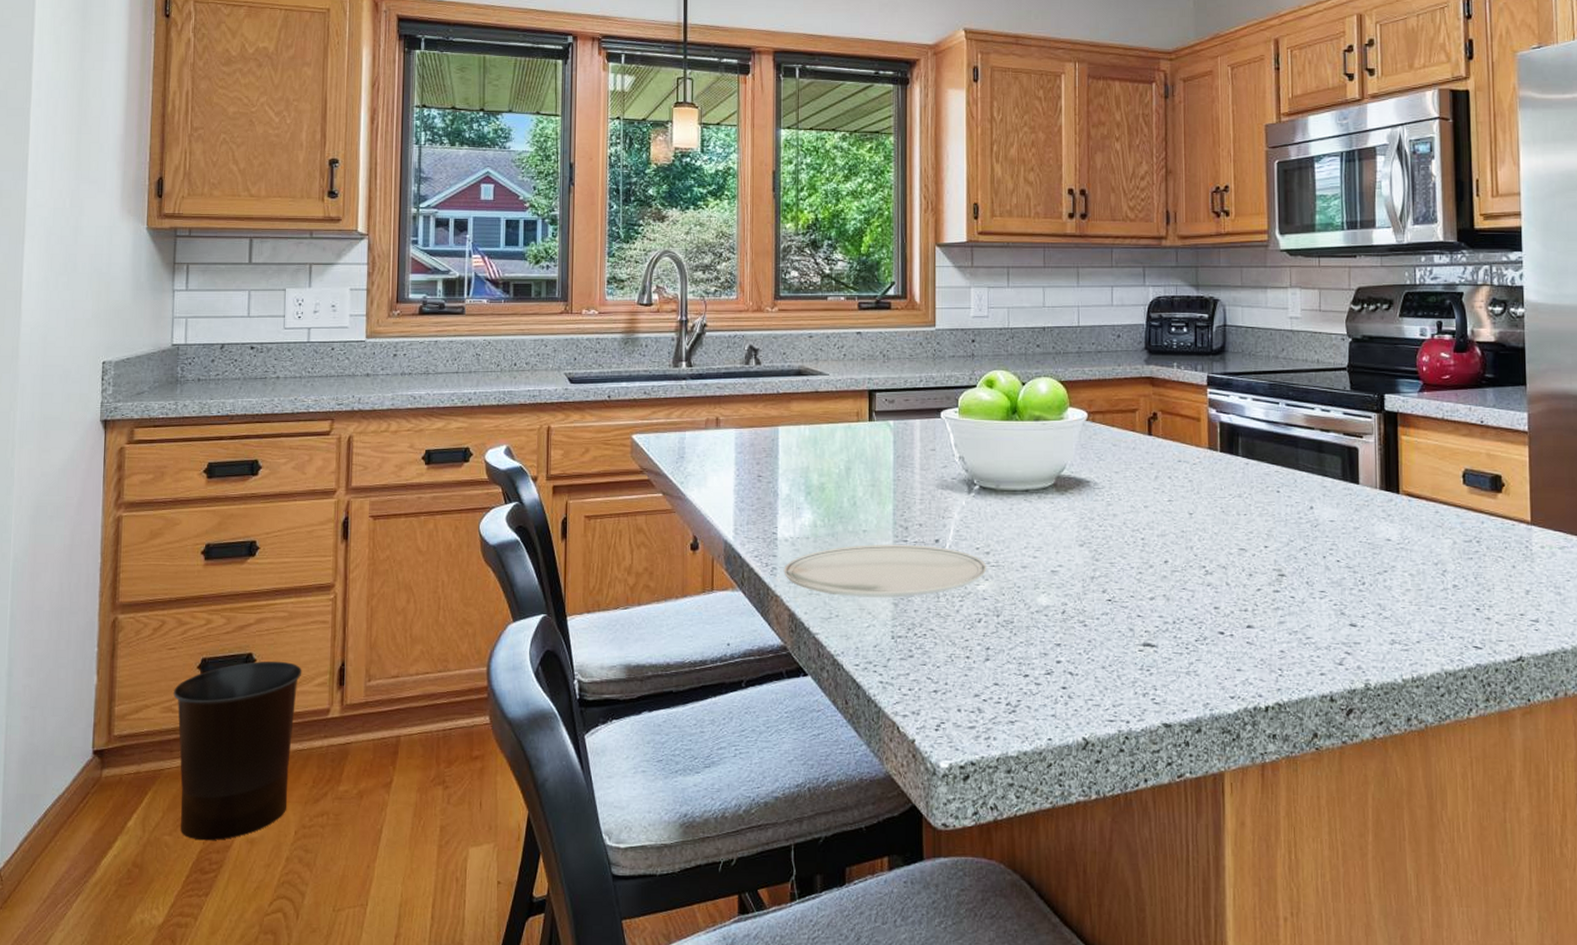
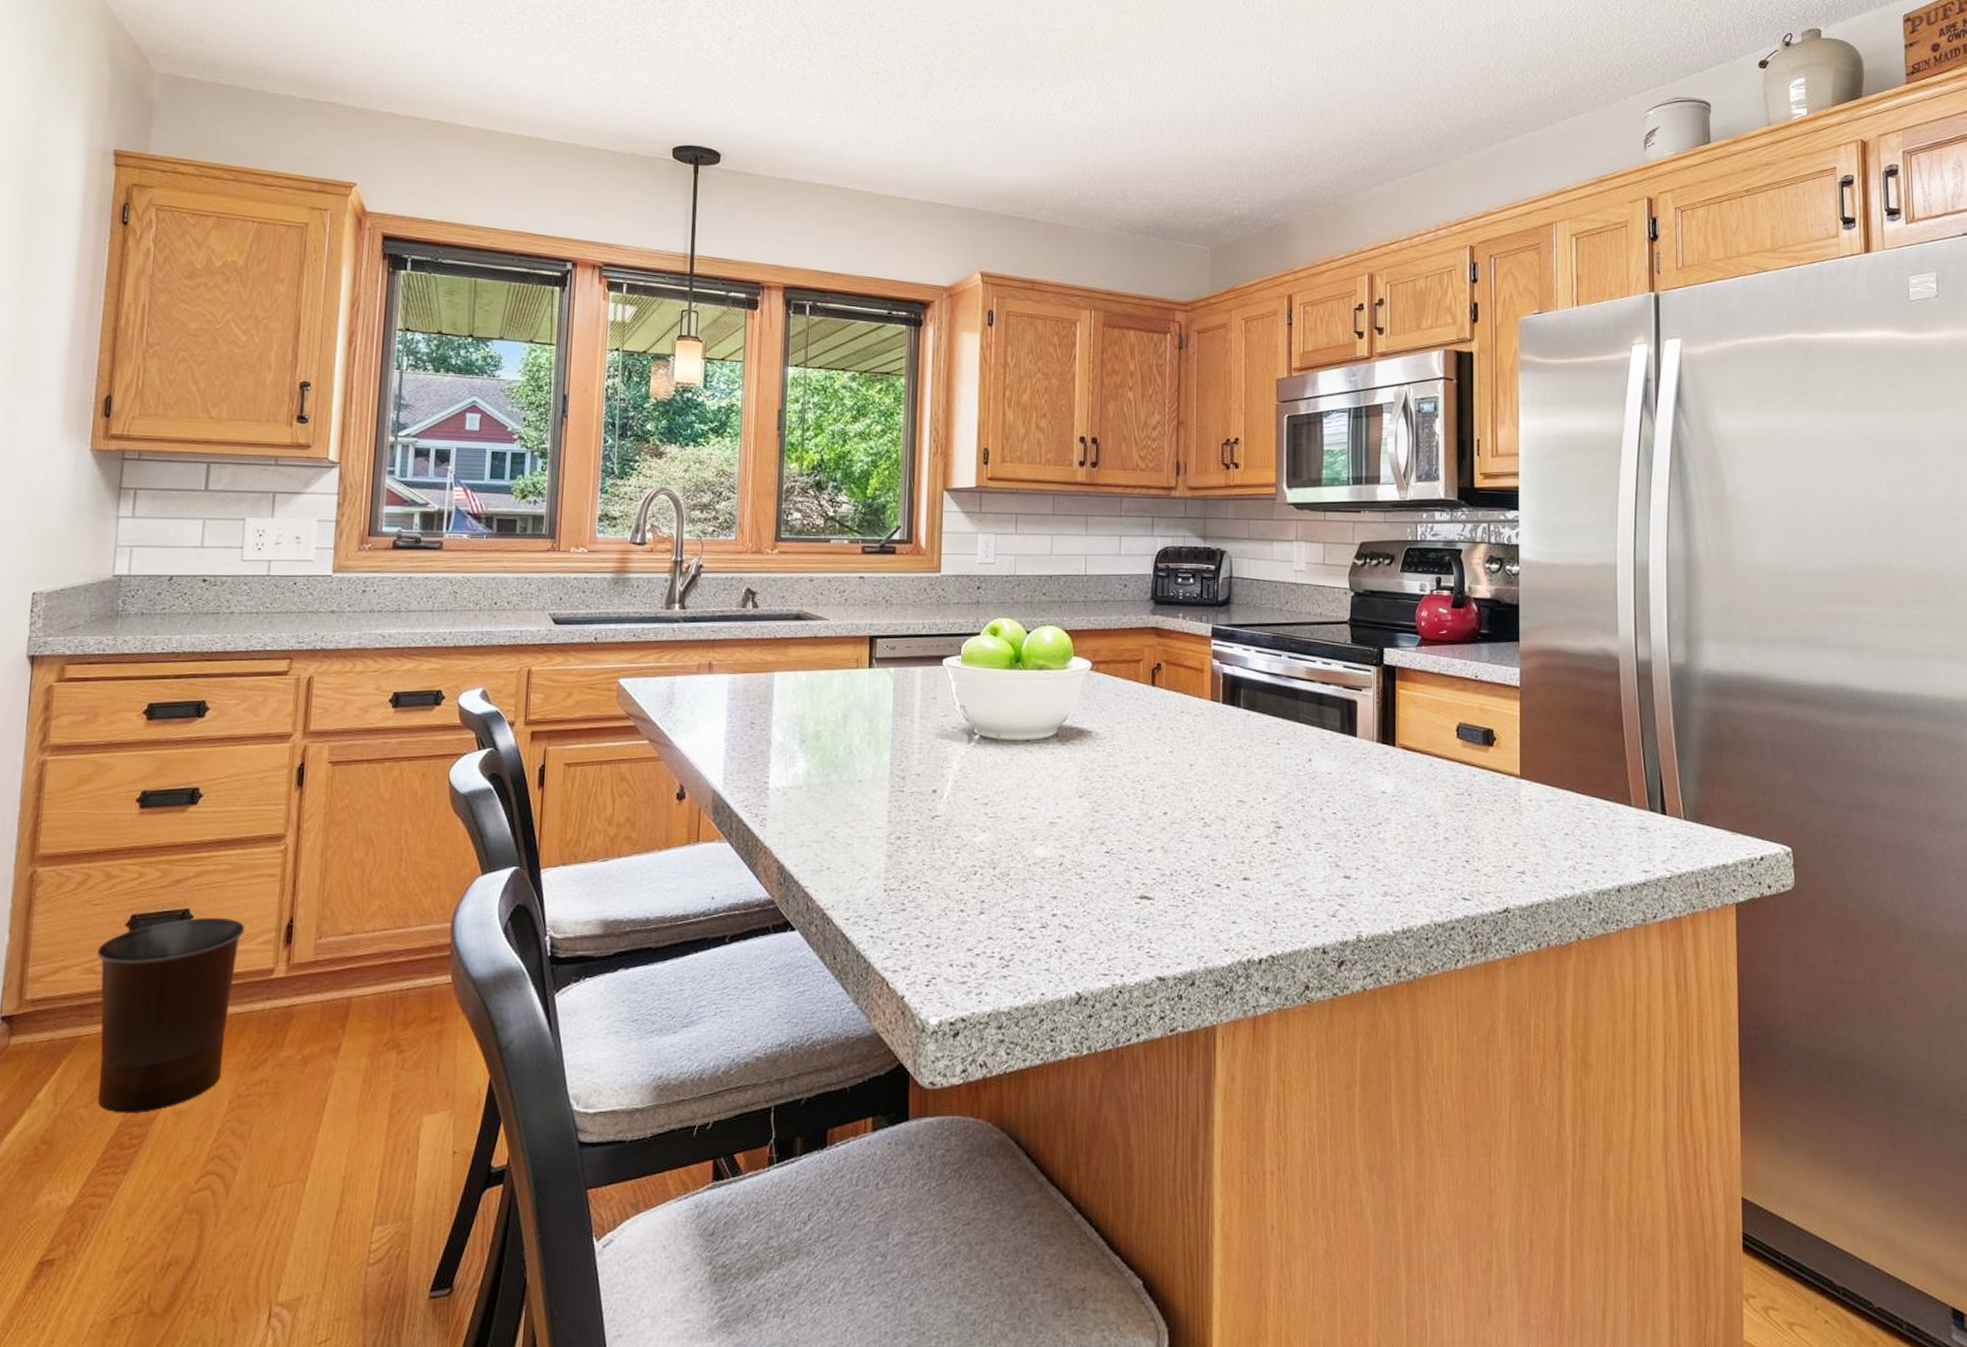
plate: present [783,544,987,599] -> none [774,794,985,851]

